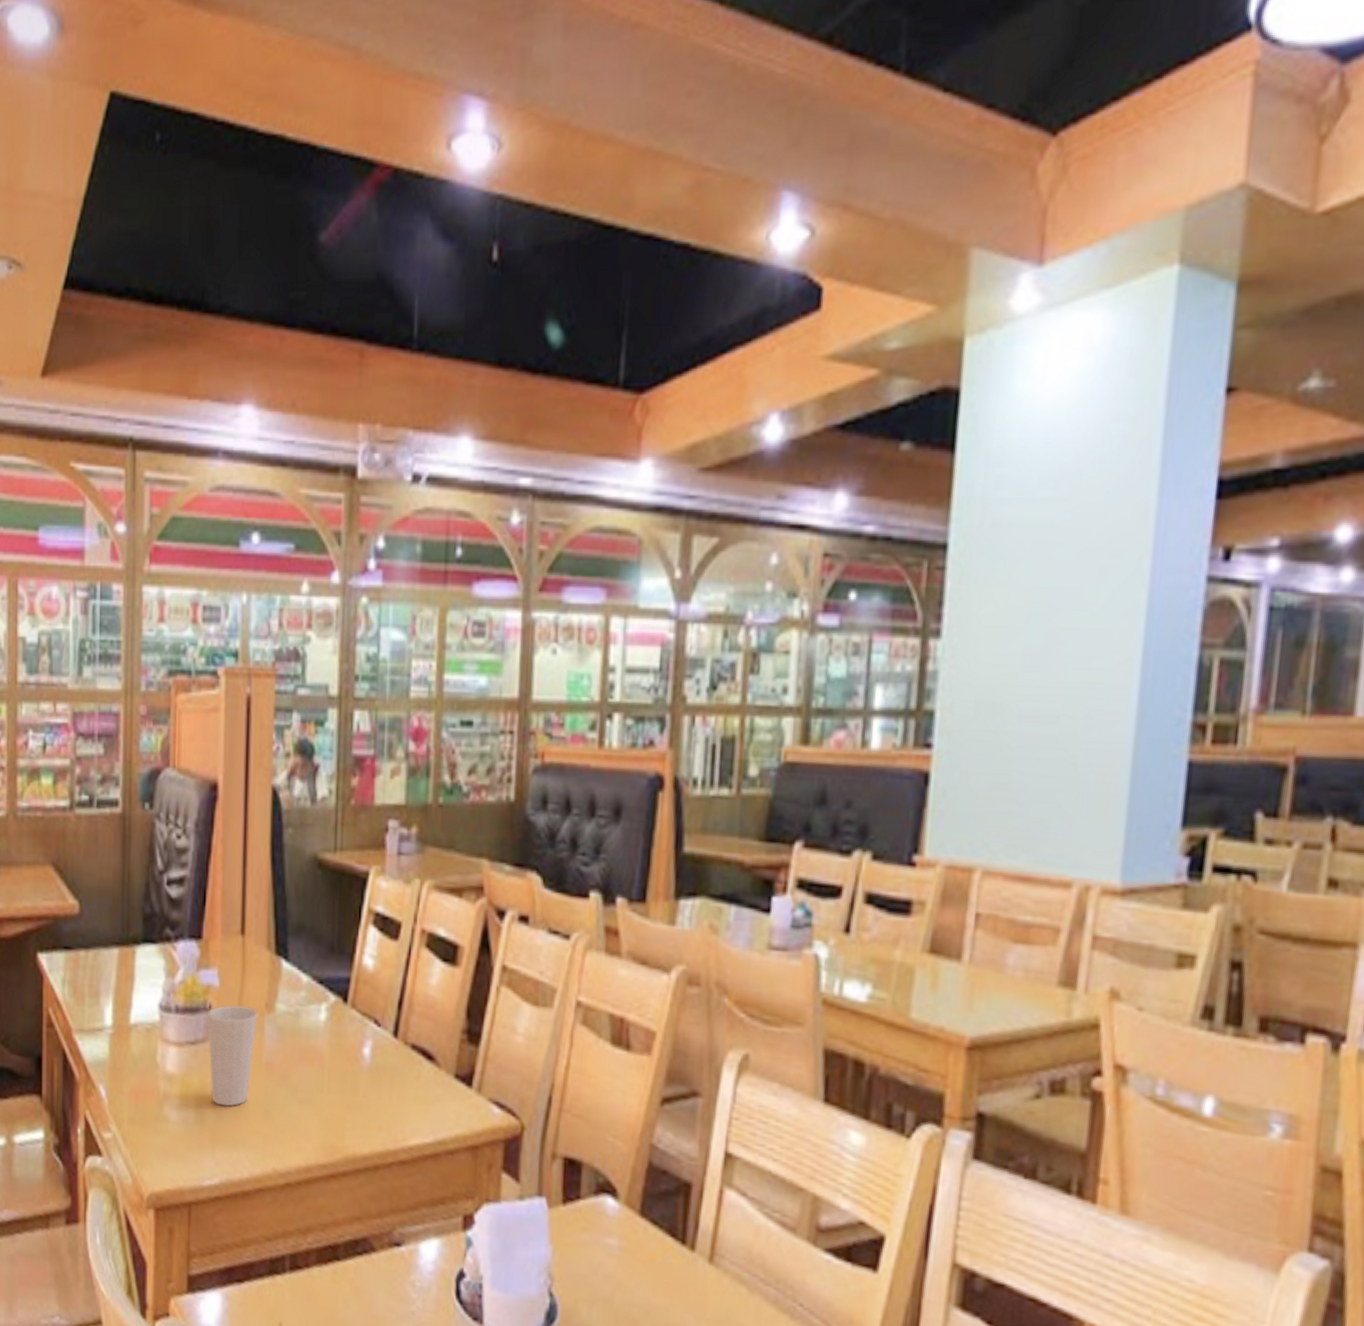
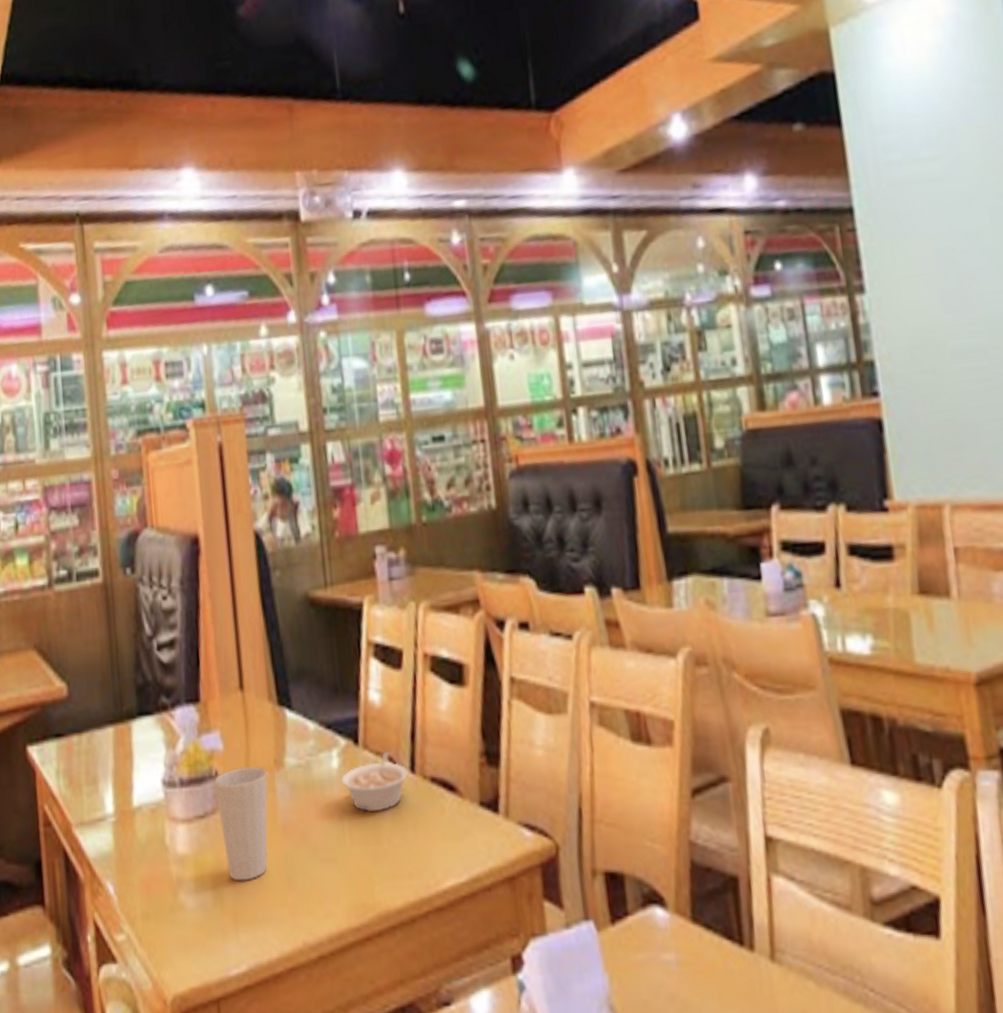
legume: none [327,1013,391,1067] -> present [341,751,408,813]

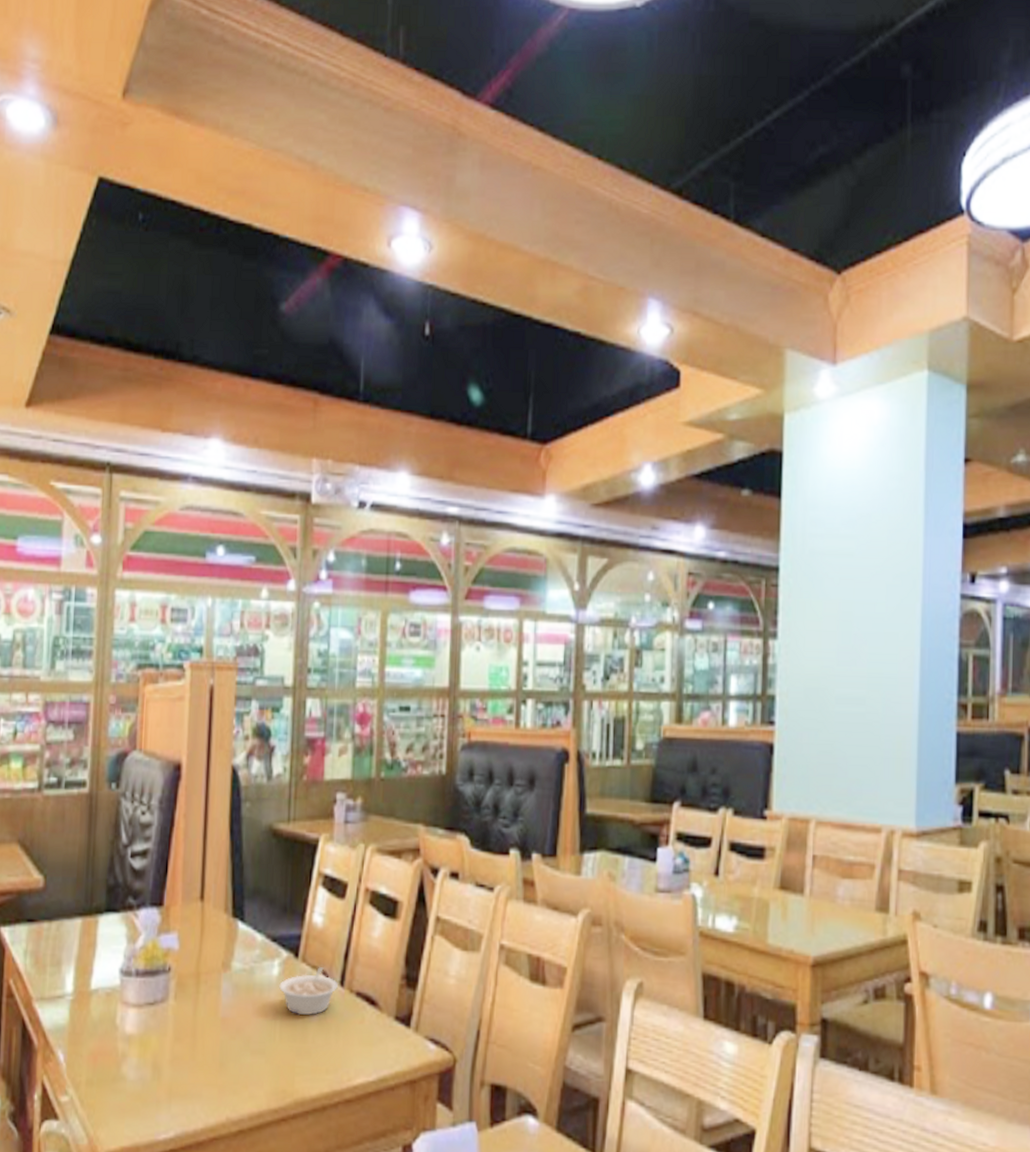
cup: present [214,765,269,881] -> none [166,965,215,1062]

